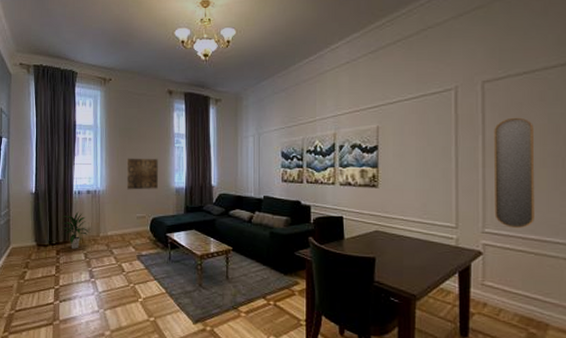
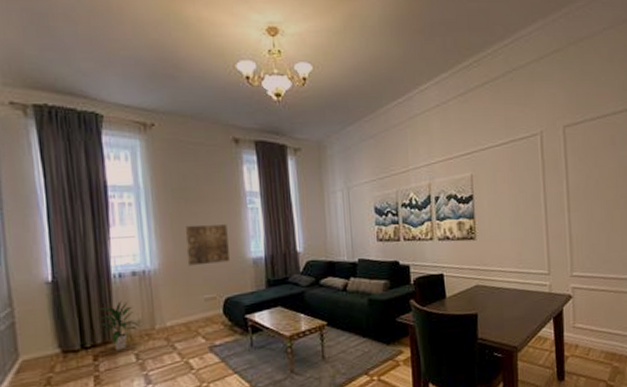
home mirror: present [493,117,535,228] -> none [575,161,612,269]

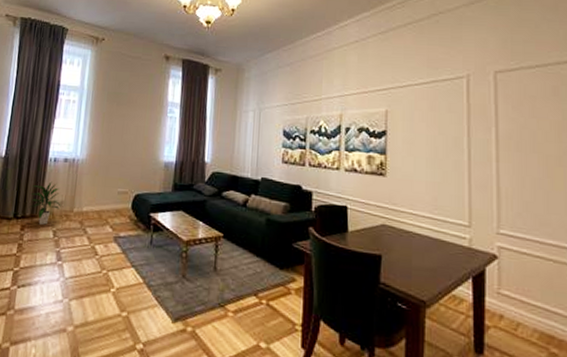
wall art: present [184,224,230,266] -> none [109,125,148,162]

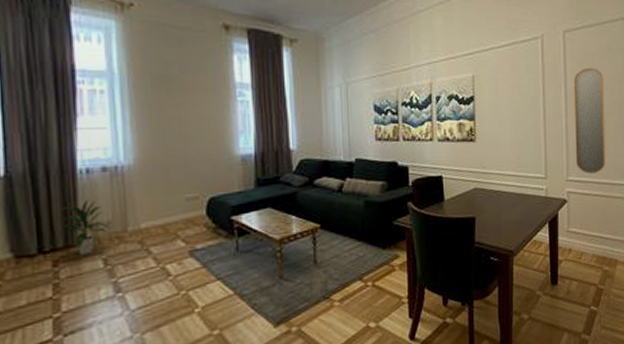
home mirror: none [507,111,552,231] -> present [573,67,606,174]

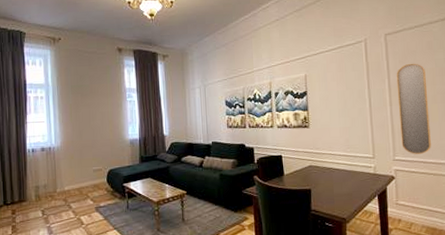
indoor plant: present [56,199,108,255] -> none [14,169,45,207]

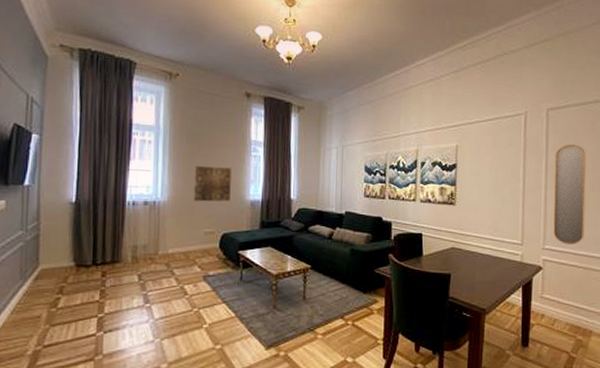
wall art: none [80,113,113,145] -> present [193,165,231,202]

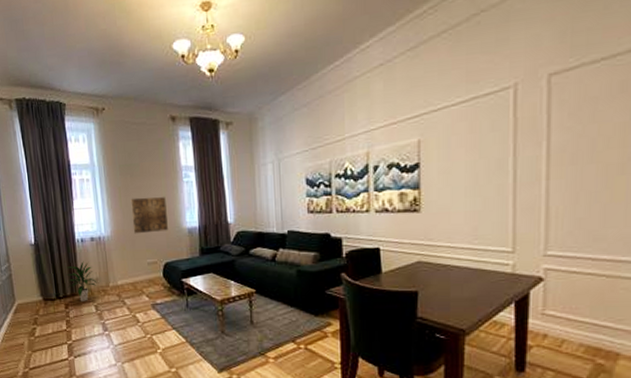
indoor plant: none [108,226,144,270] -> present [65,261,97,301]
home mirror: present [553,144,586,245] -> none [559,115,612,248]

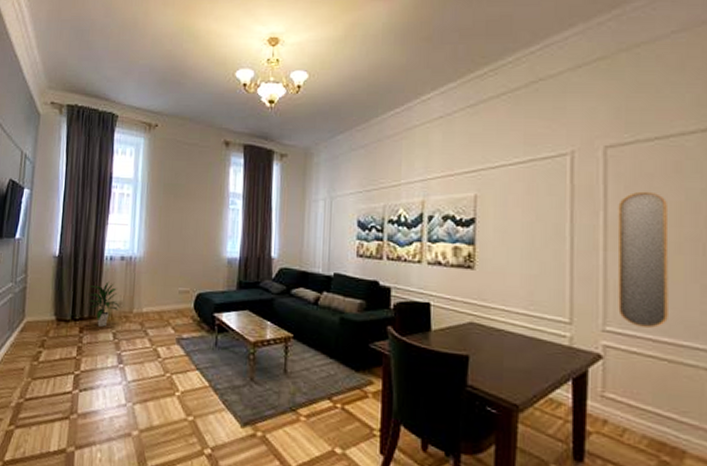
wall art: present [130,197,168,234] -> none [168,219,208,259]
home mirror: none [559,115,612,248] -> present [617,191,669,328]

